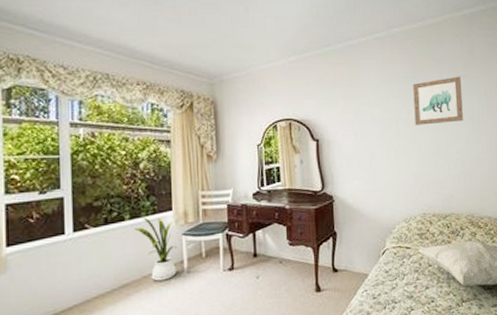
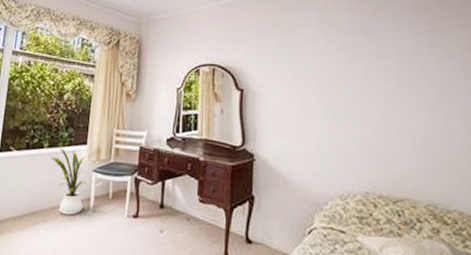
wall art: present [413,76,463,125] -> none [361,31,427,86]

